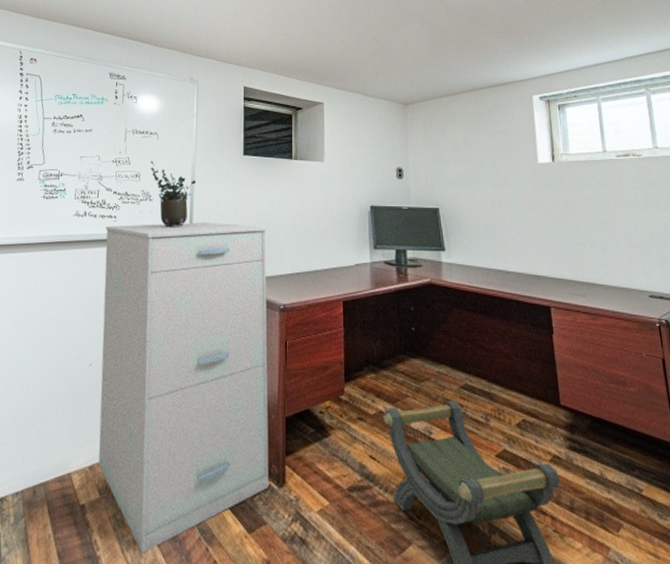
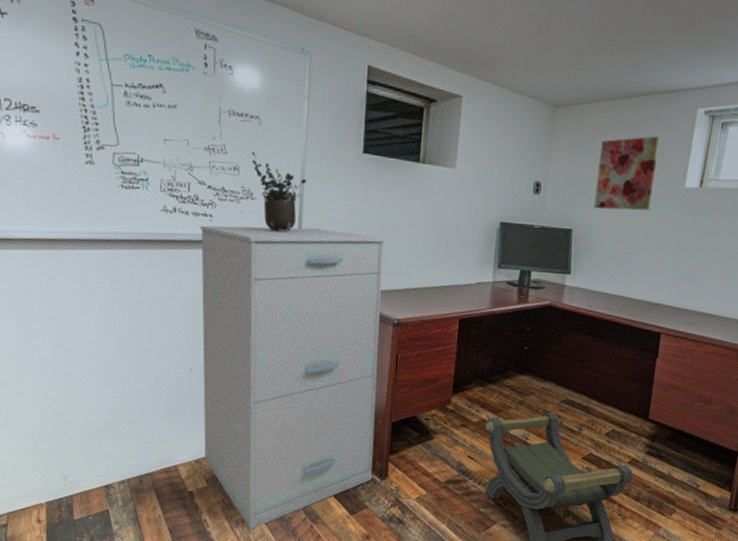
wall art: none [451,121,510,188] -> present [593,136,660,211]

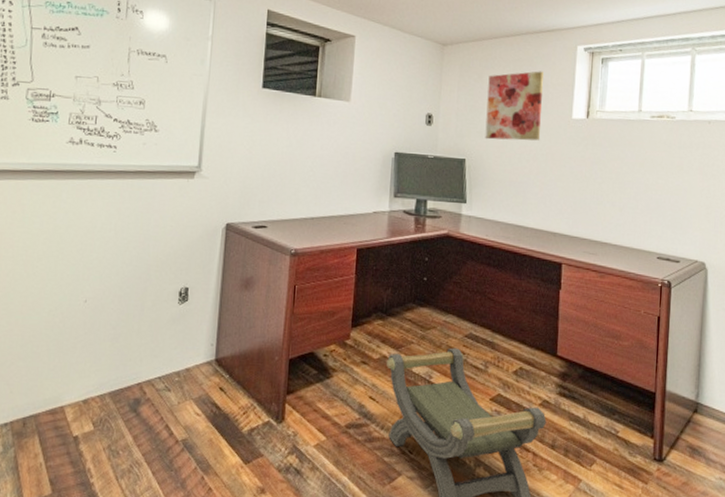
filing cabinet: present [199,225,385,529] -> none [93,156,283,480]
potted plant: present [252,151,307,232] -> none [157,86,209,162]

